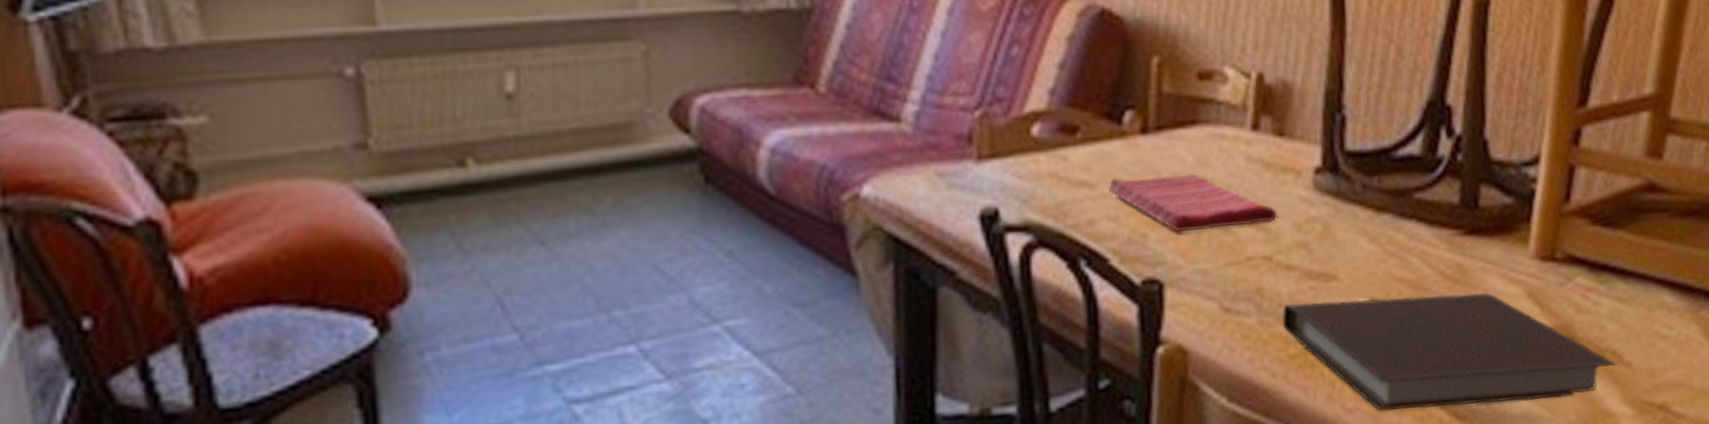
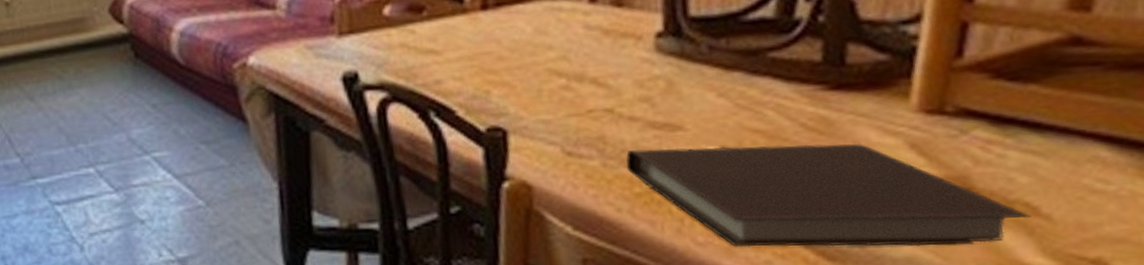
dish towel: present [1108,174,1278,233] -> none [452,41,619,90]

